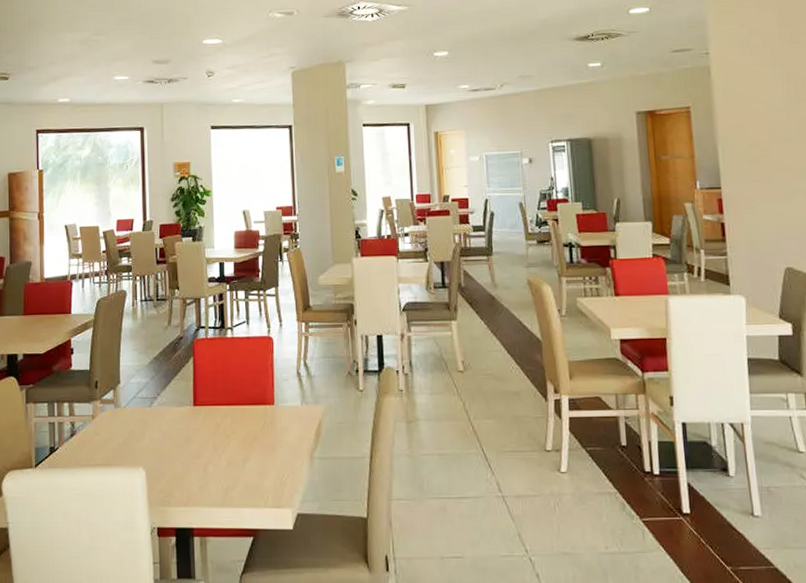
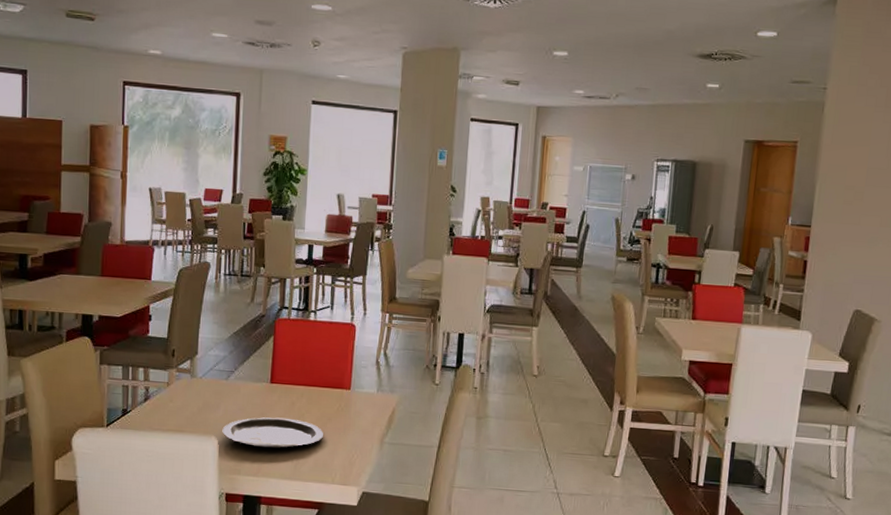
plate: none [149,441,252,475] -> present [222,417,324,449]

